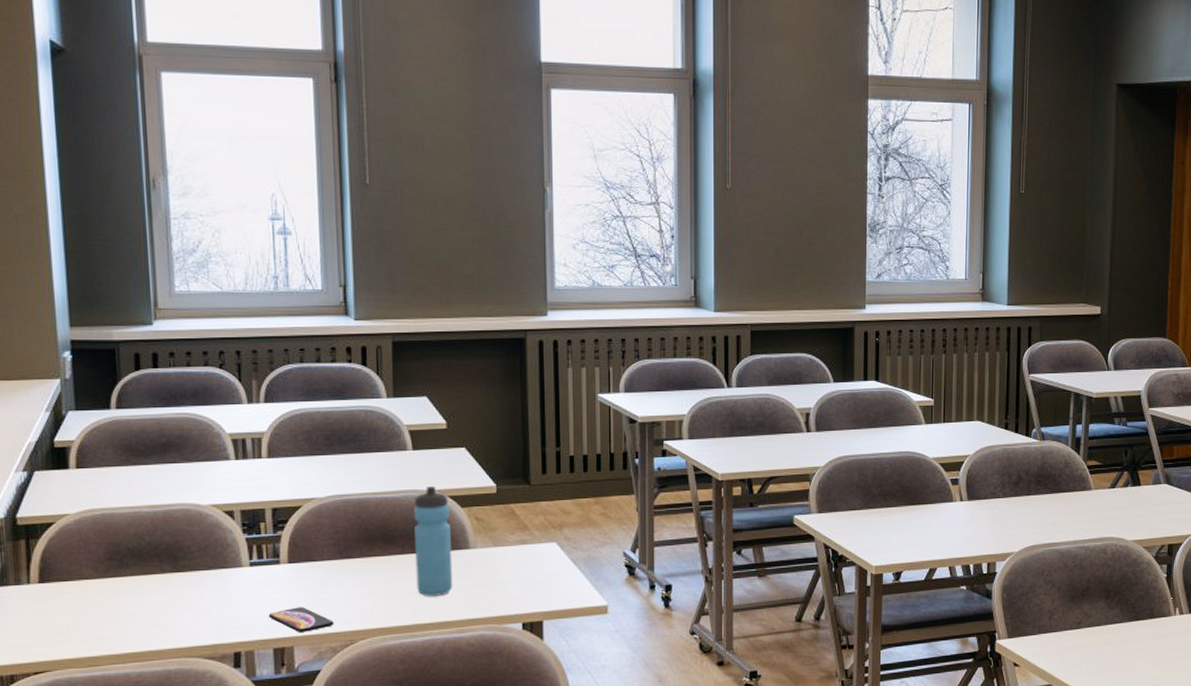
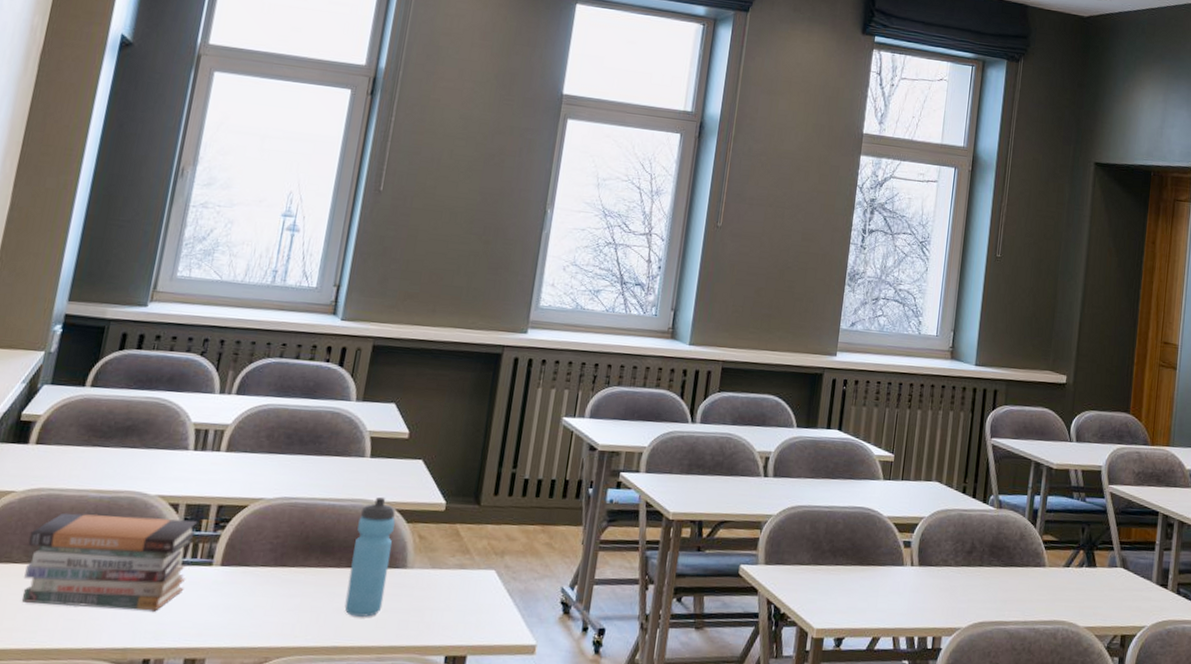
book stack: none [94,524,258,613] -> present [22,512,198,612]
smartphone: present [268,607,334,632] -> none [187,615,253,644]

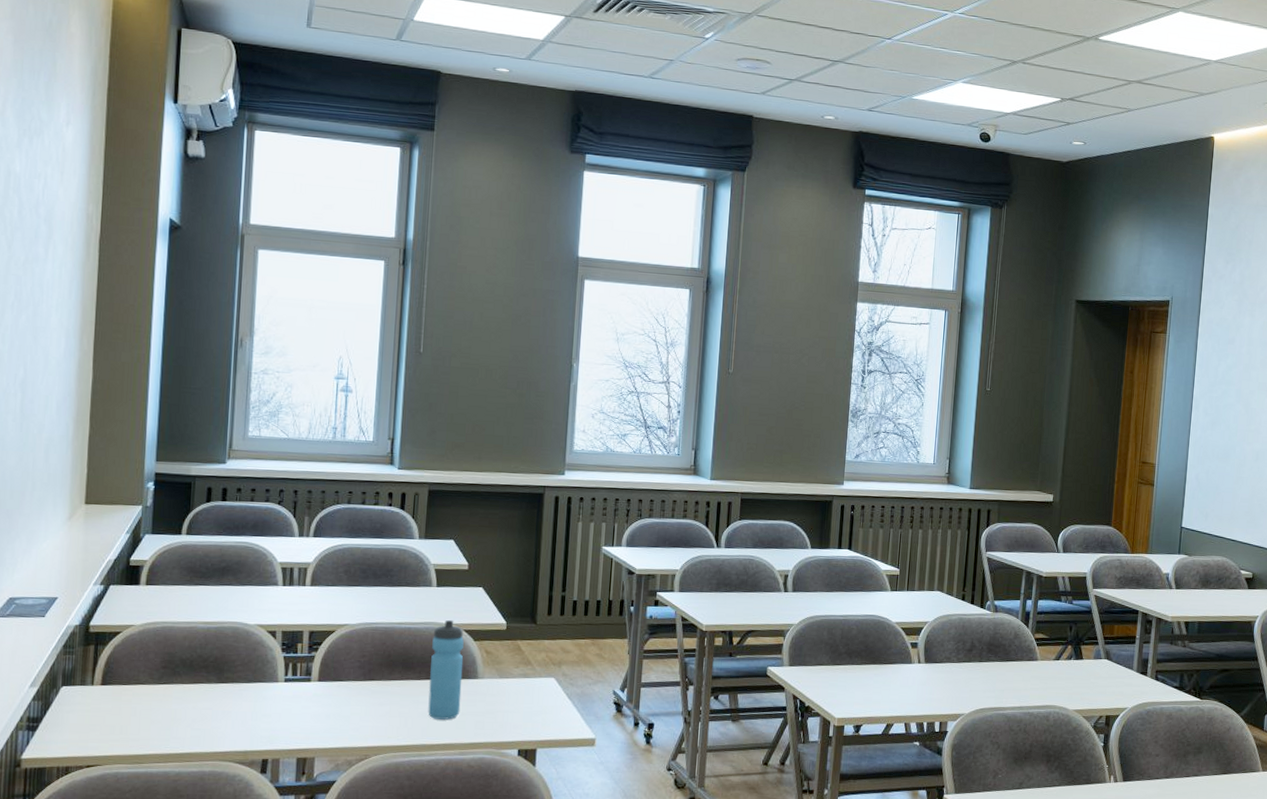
book stack: present [22,512,198,612] -> none [151,641,294,720]

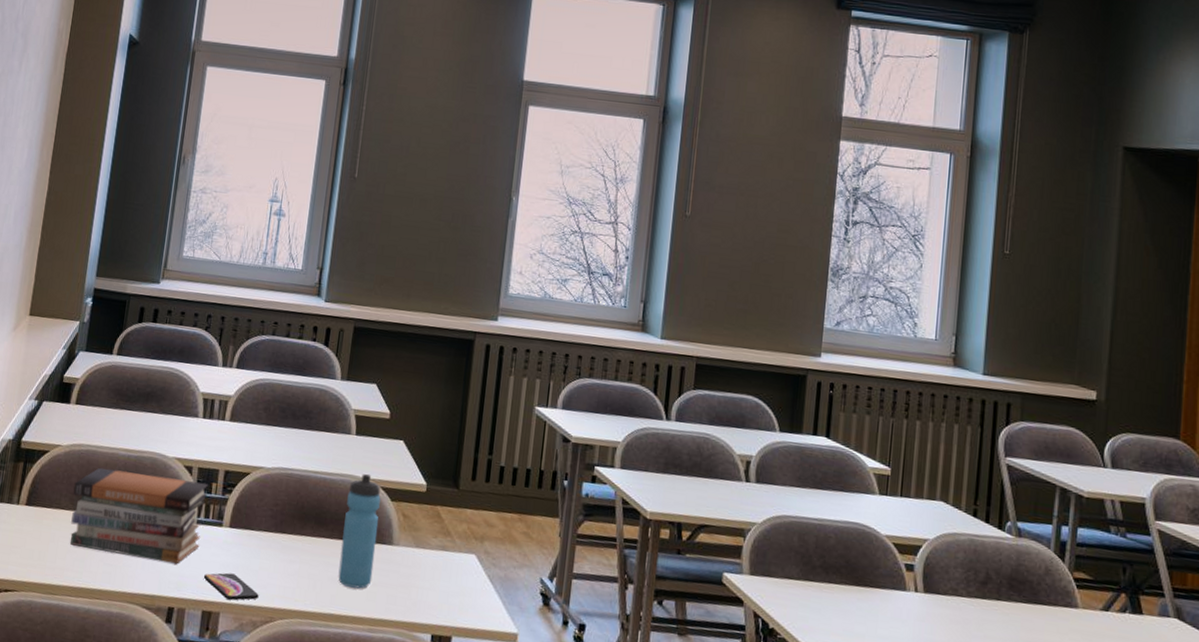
book stack: none [151,641,294,720] -> present [70,467,209,564]
smartphone: none [295,721,352,745] -> present [203,572,259,601]

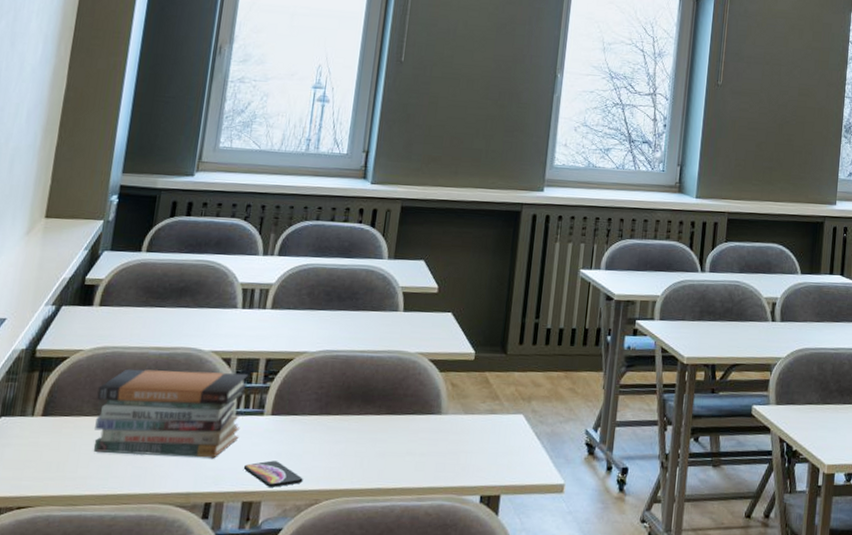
water bottle: present [338,473,381,589] -> none [386,348,429,460]

